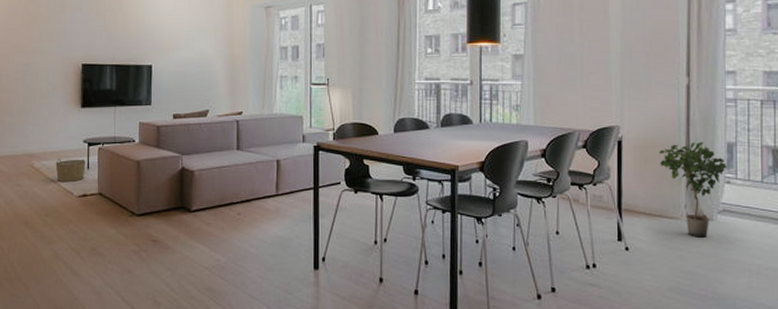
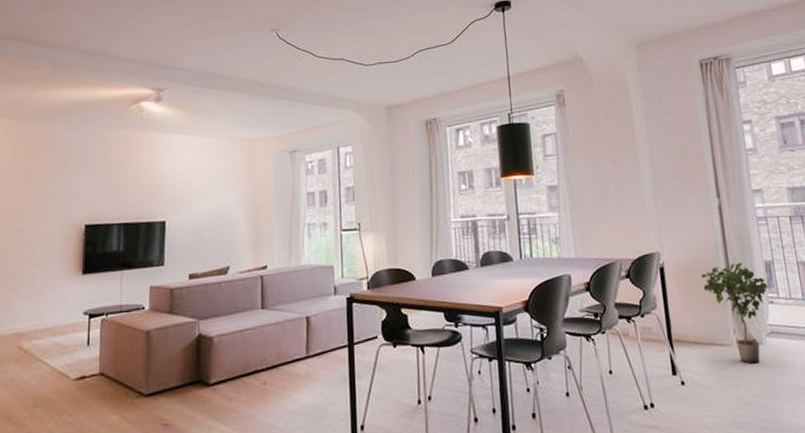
basket: present [55,159,85,183] -> none [48,334,85,365]

